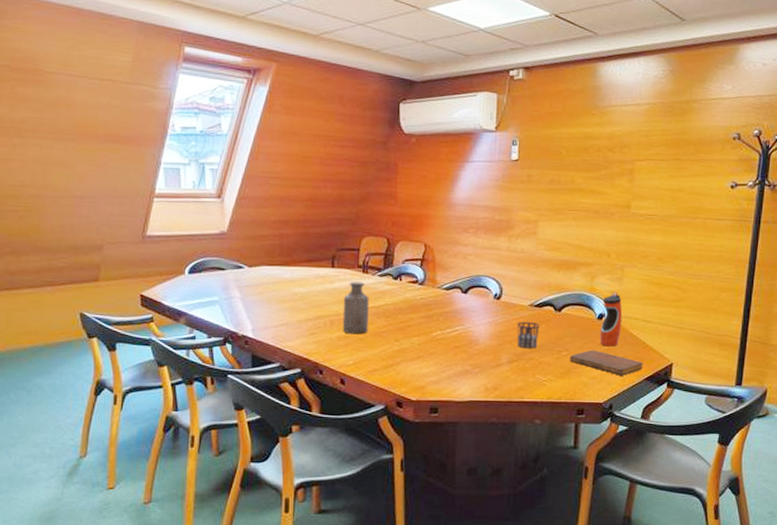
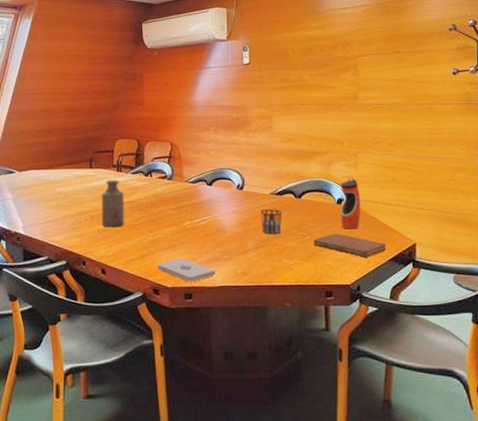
notepad: none [402,370,465,396] -> present [157,258,215,282]

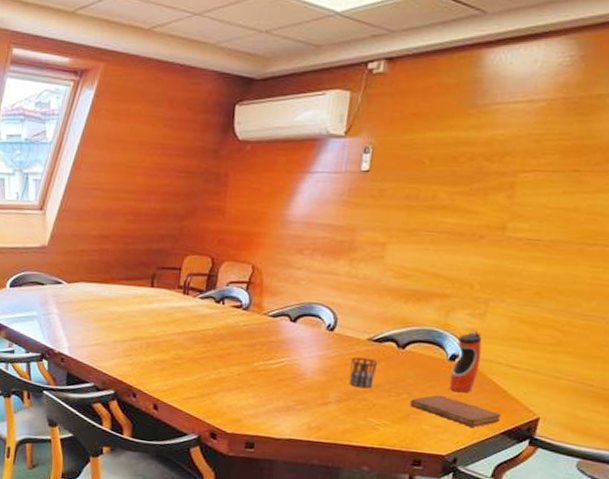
bottle: present [101,180,124,228] -> none [158,303,189,359]
notepad: present [157,258,215,282] -> none [218,402,286,431]

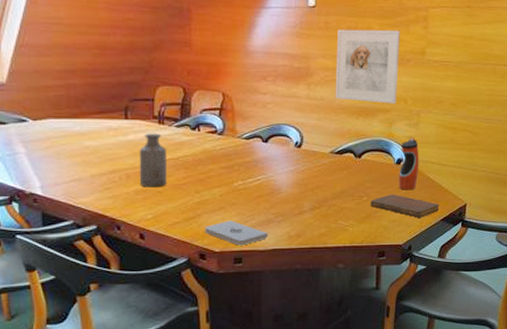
bottle: none [158,303,189,359] -> present [139,133,167,188]
notepad: none [218,402,286,431] -> present [204,220,268,246]
cup: present [349,357,378,389] -> none [319,168,341,196]
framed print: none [381,197,475,289] -> present [335,29,400,104]

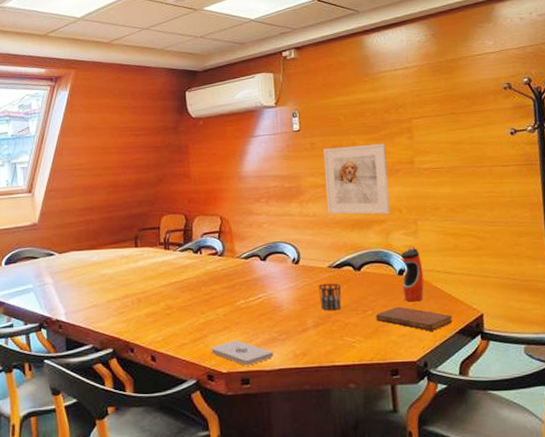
bottle: present [139,133,167,188] -> none [148,258,174,310]
cup: none [319,168,341,196] -> present [319,283,342,311]

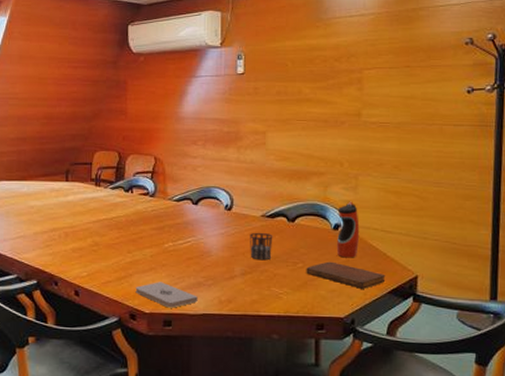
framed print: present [323,143,391,215] -> none [265,93,333,167]

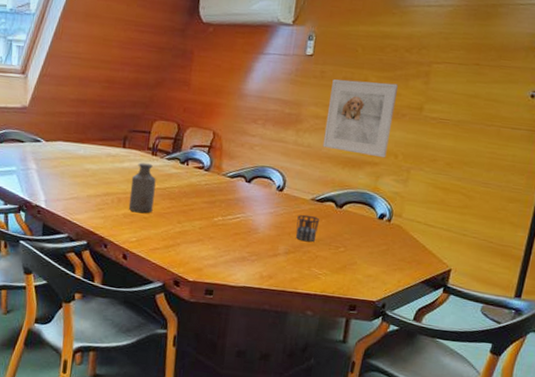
bottle: none [76,194,102,246] -> present [128,162,156,214]
notepad: present [135,282,198,308] -> none [181,253,241,279]
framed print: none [265,93,333,167] -> present [322,79,398,158]
notebook: present [306,261,386,289] -> none [346,248,421,277]
water bottle: present [336,201,360,258] -> none [378,193,405,247]

